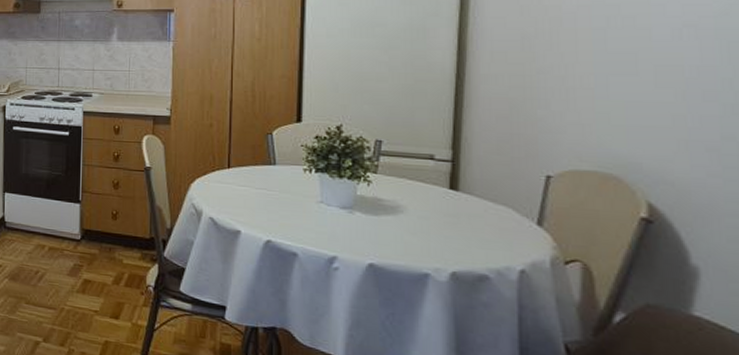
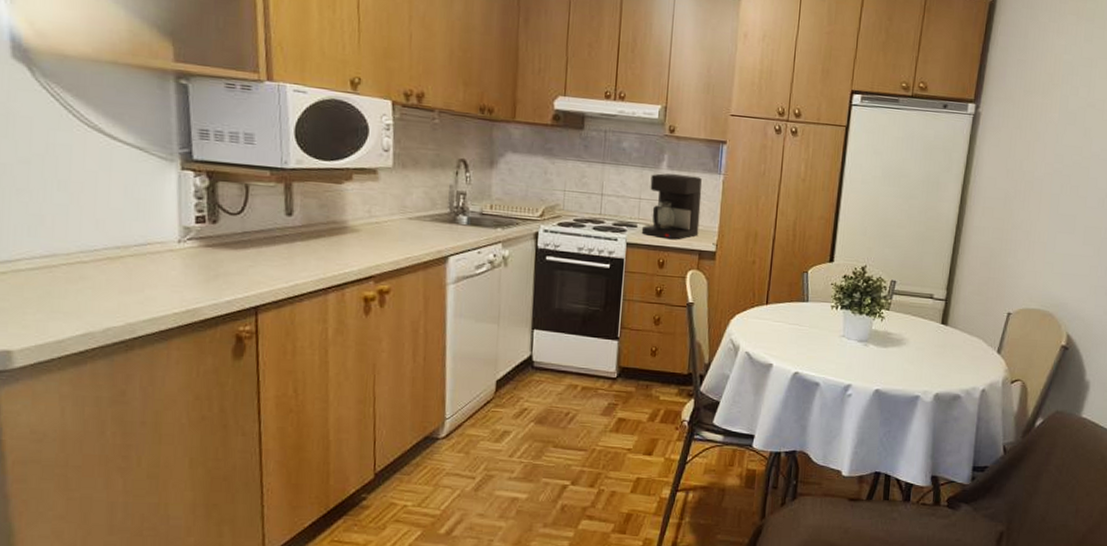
coffee maker: none [96,45,152,107] -> present [641,173,702,240]

